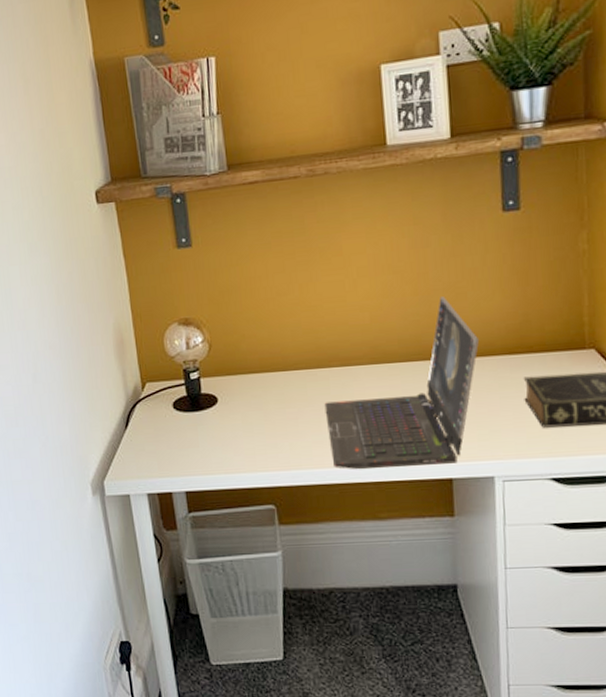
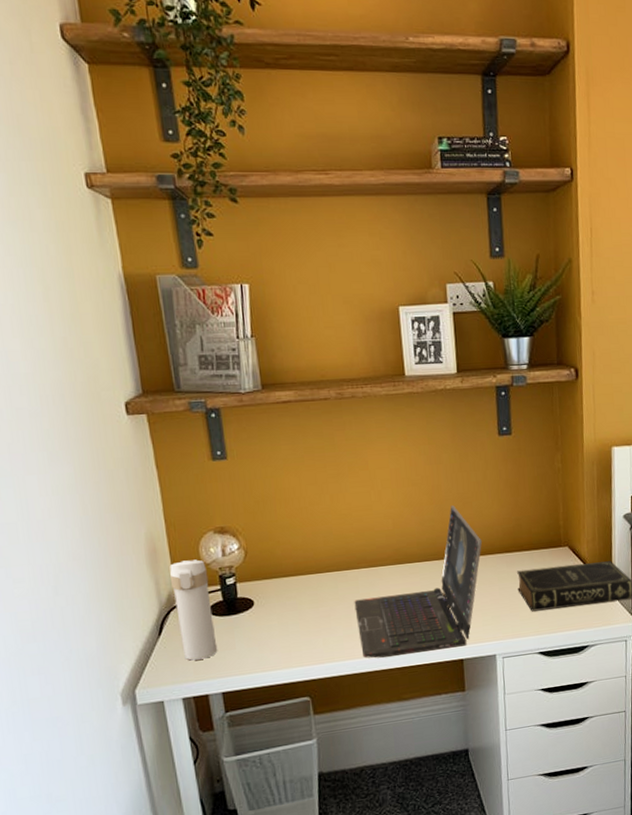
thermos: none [135,352,182,456] -> present [169,559,218,661]

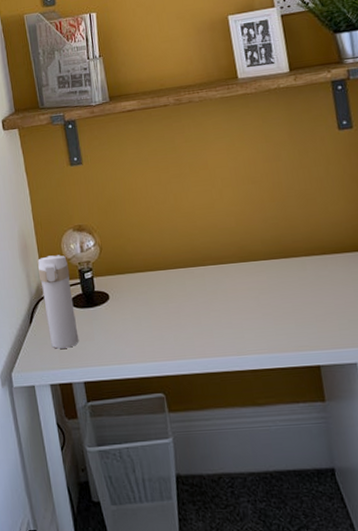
laptop computer: present [354,505,482,658] -> none [202,202,331,359]

